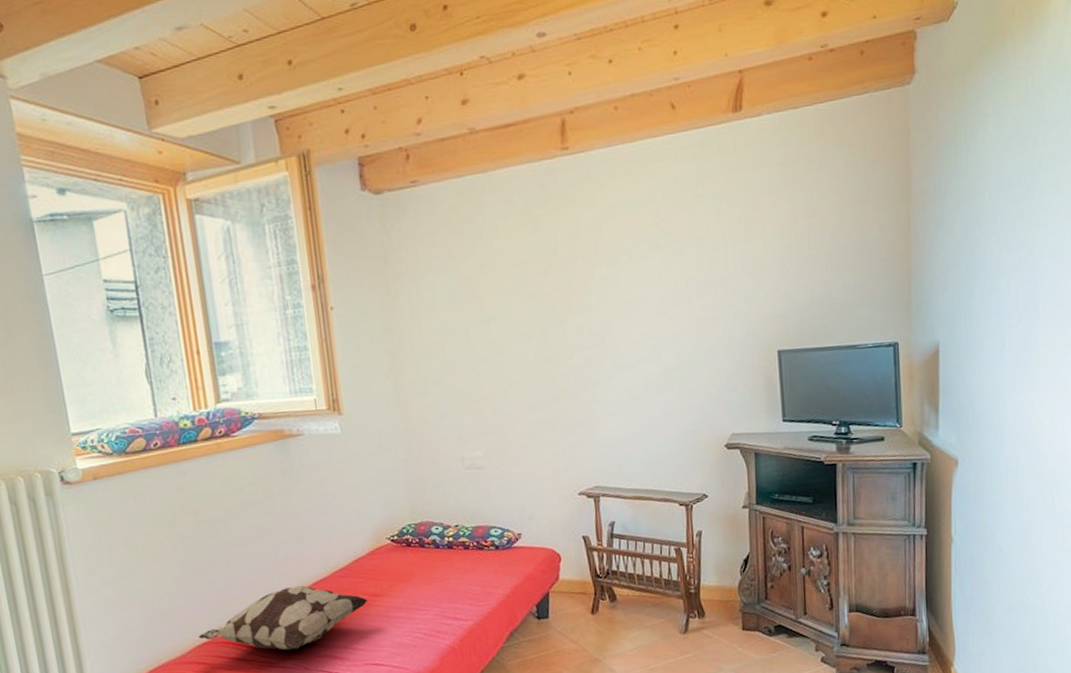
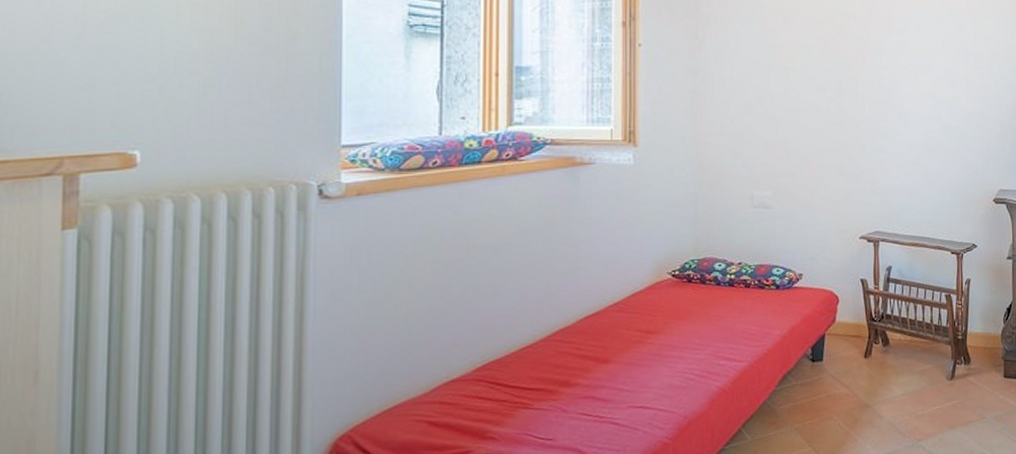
decorative pillow: present [198,586,368,650] -> none [447,319,641,390]

